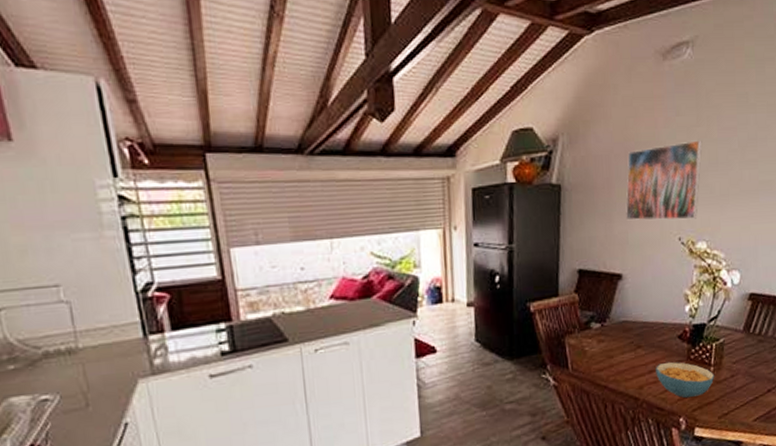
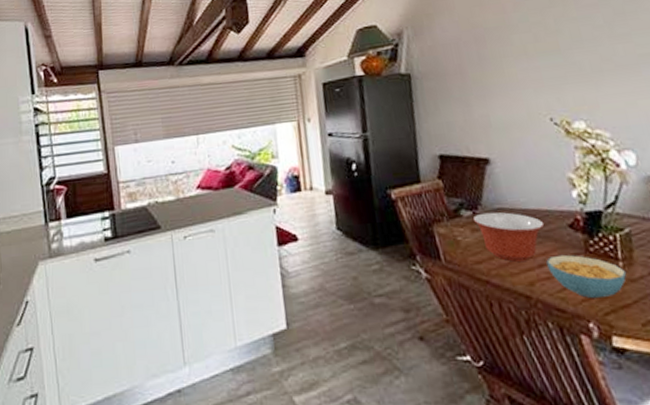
mixing bowl: none [600,324,659,369] -> present [472,212,545,262]
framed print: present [625,140,702,221] -> none [478,20,569,104]

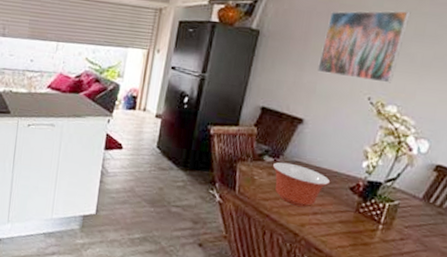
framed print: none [478,20,569,104] -> present [317,10,411,83]
cereal bowl: present [546,254,627,299] -> none [320,208,383,249]

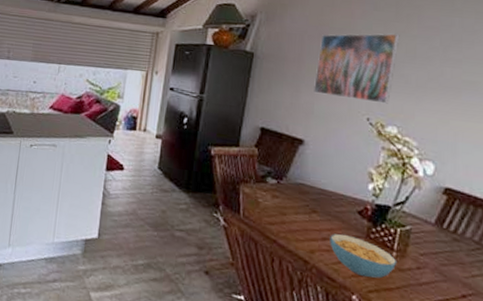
mixing bowl: present [272,162,331,207] -> none [276,184,337,232]
cereal bowl: none [320,208,383,249] -> present [330,234,397,279]

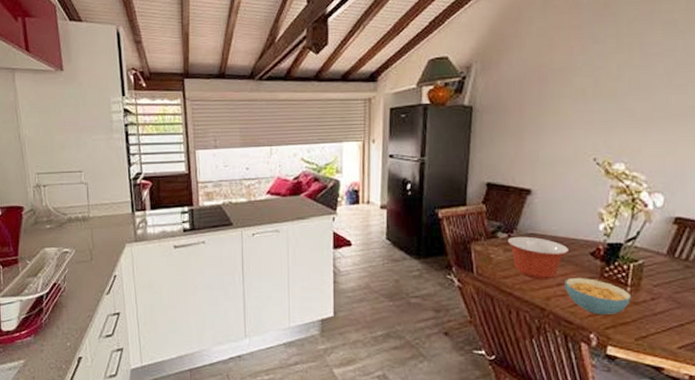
mixing bowl: none [276,184,337,232] -> present [507,236,570,279]
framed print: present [313,33,400,104] -> none [536,66,622,141]

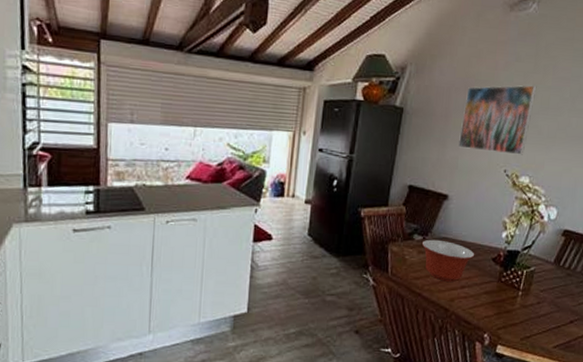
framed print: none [536,66,622,141] -> present [458,85,537,155]
cereal bowl: present [565,277,632,316] -> none [467,280,522,317]

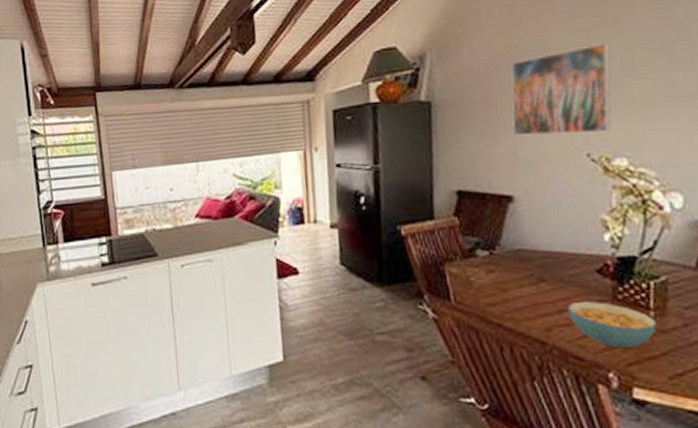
mixing bowl: present [421,239,475,282] -> none [488,253,570,306]
cereal bowl: none [467,280,522,317] -> present [567,300,658,349]

